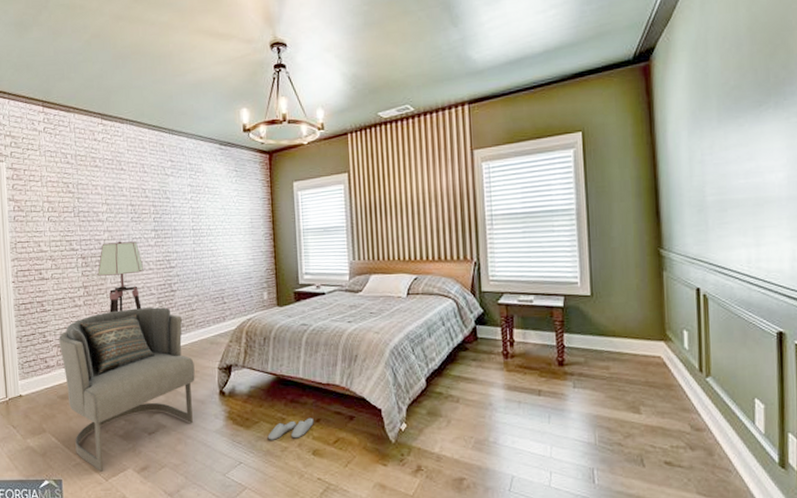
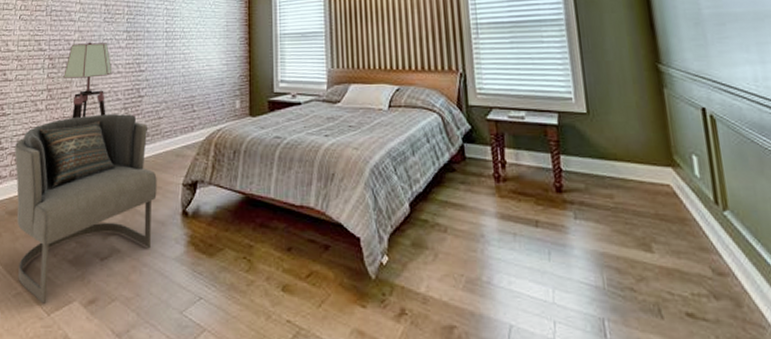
slippers: present [267,417,314,440] -> none [232,245,285,272]

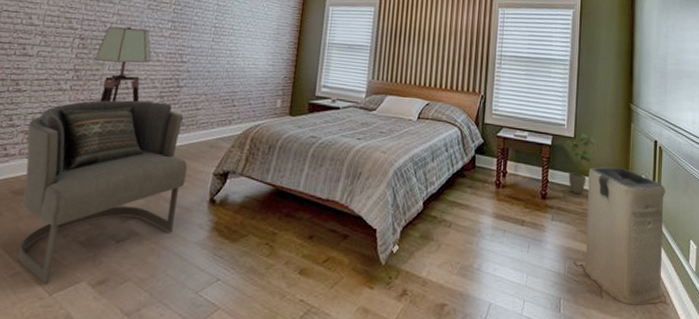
house plant: none [576,106,622,184] -> present [565,133,598,195]
laundry basket: none [613,146,760,329] -> present [573,166,666,305]

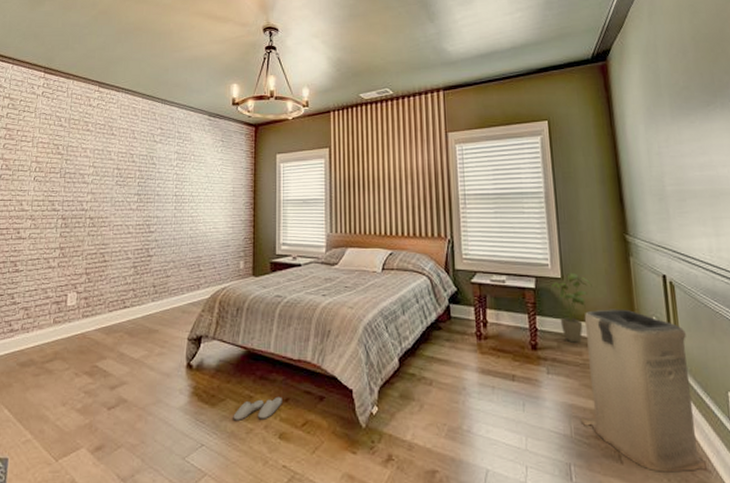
armchair: present [18,100,188,284] -> none [27,272,164,450]
floor lamp: present [95,26,152,102] -> none [76,203,123,276]
slippers: none [253,234,307,256] -> present [233,396,282,420]

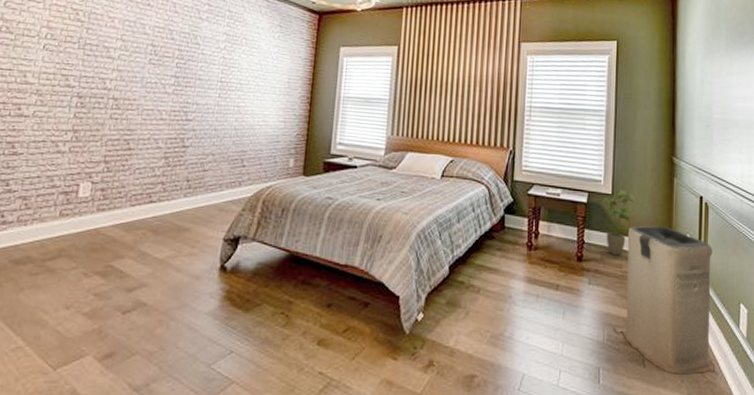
slippers: present [233,396,282,420] -> none [268,302,325,326]

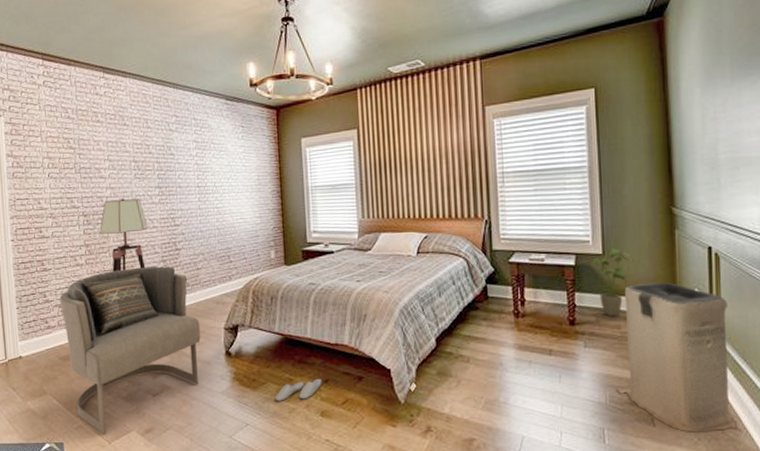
armchair: none [19,162,196,358] -> present [60,266,201,434]
floor lamp: none [94,83,155,165] -> present [99,198,148,272]
slippers: none [268,302,325,326] -> present [275,378,322,401]

